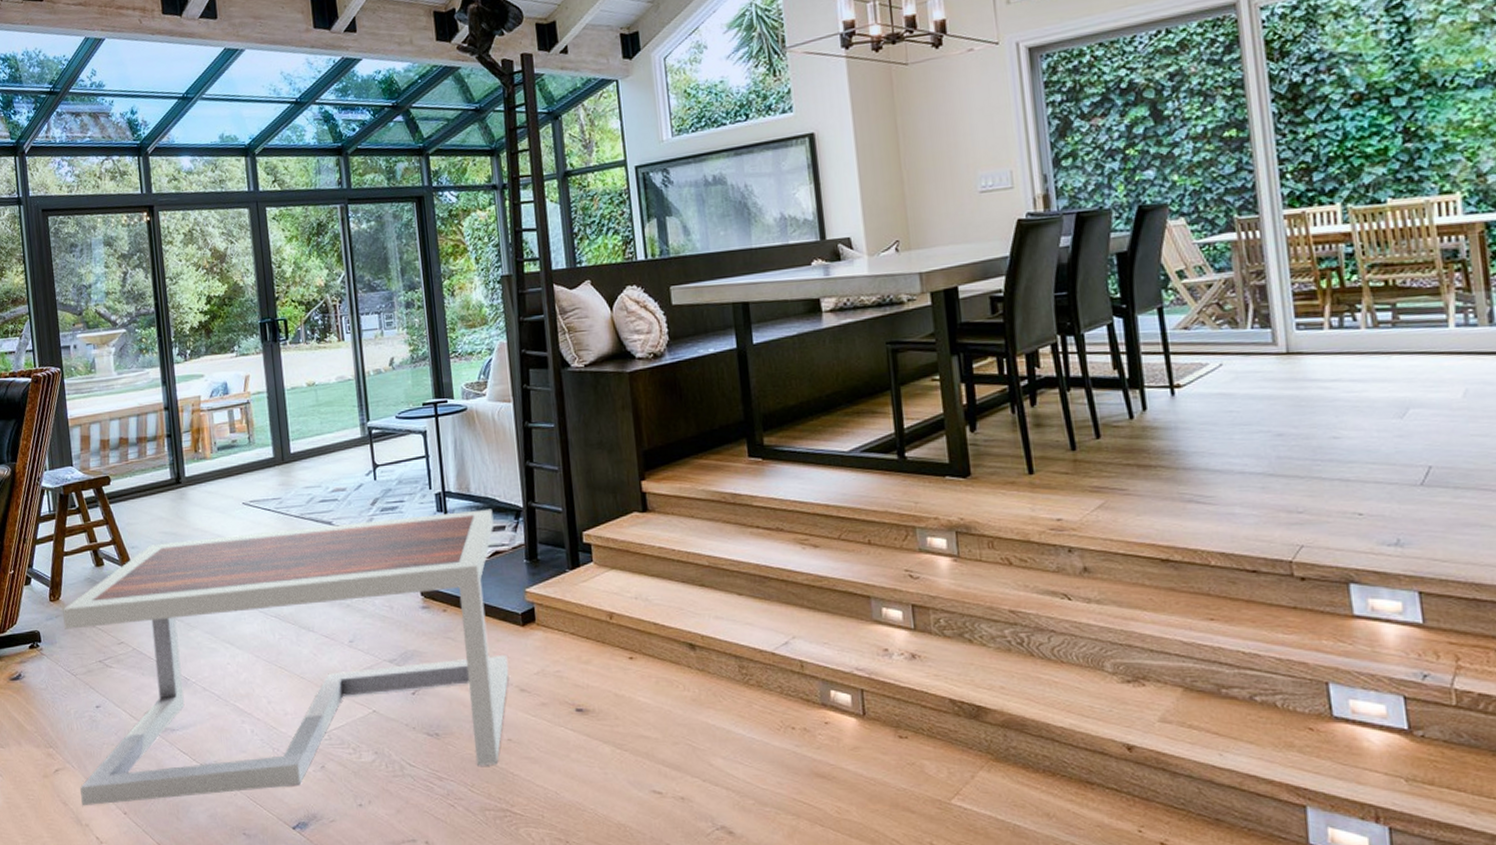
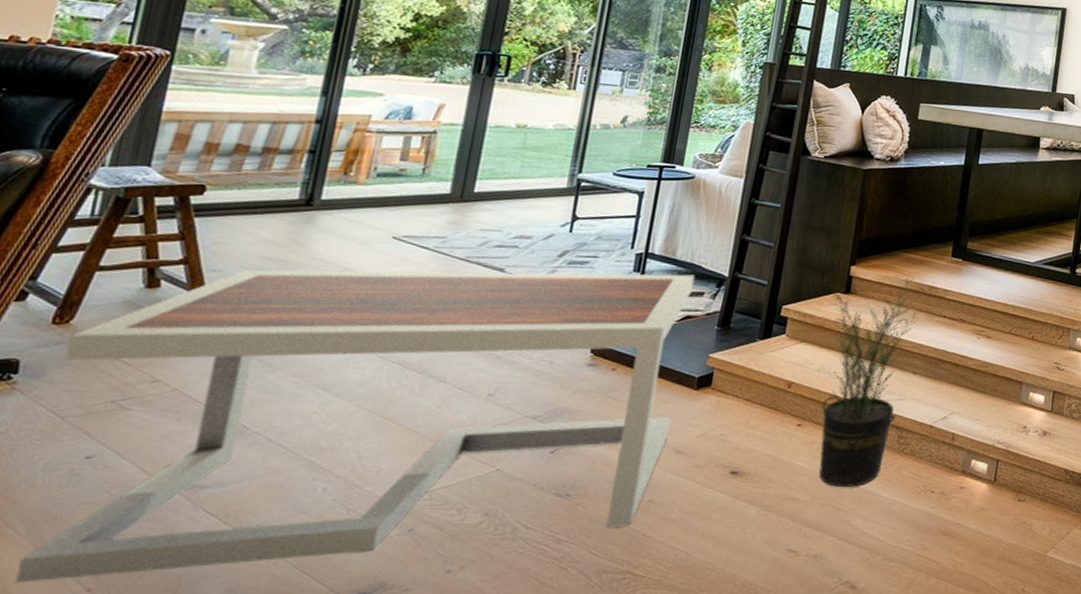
potted plant: none [620,486,737,723] -> present [819,277,921,487]

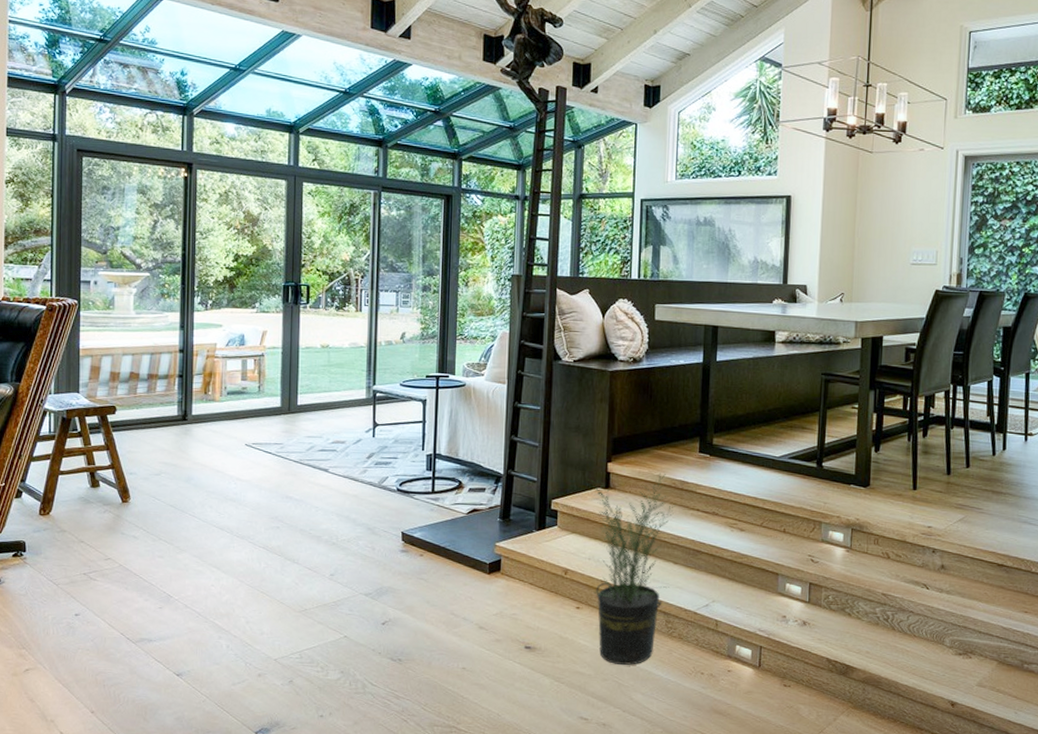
coffee table: present [15,269,695,583] -> none [49,472,476,704]

